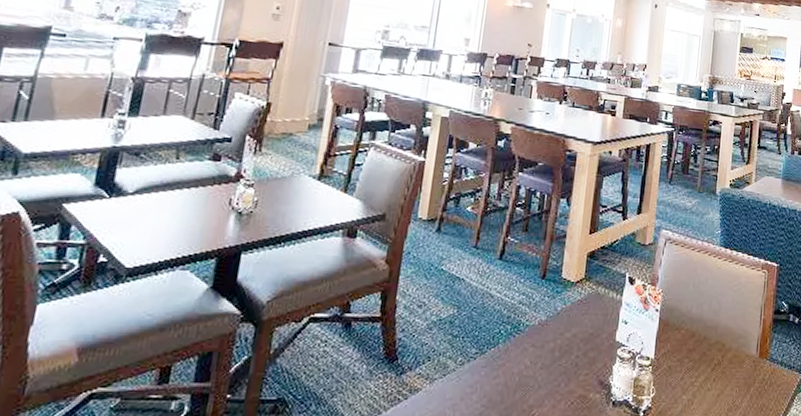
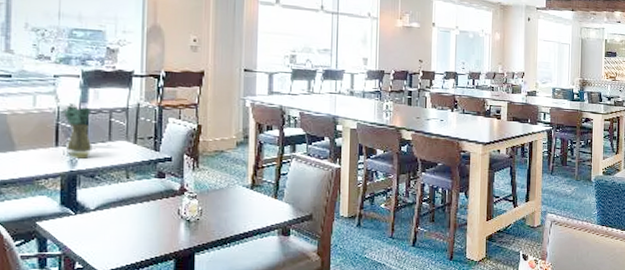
vase: none [112,69,148,133] -> present [61,103,93,159]

